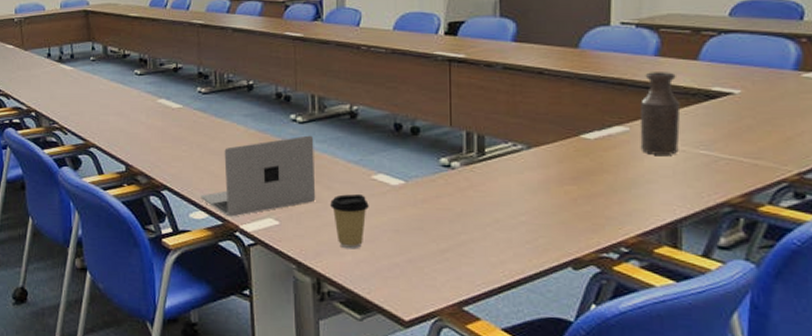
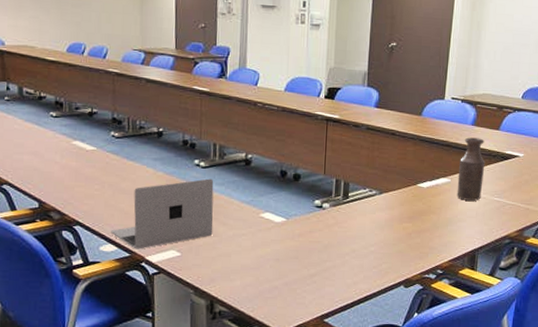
coffee cup: present [330,193,369,249] -> none [225,229,256,276]

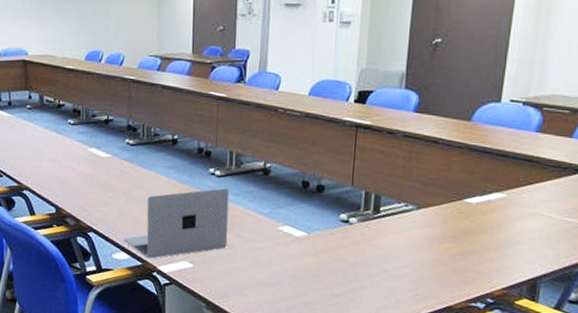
bottle: present [457,137,485,201] -> none [514,146,553,221]

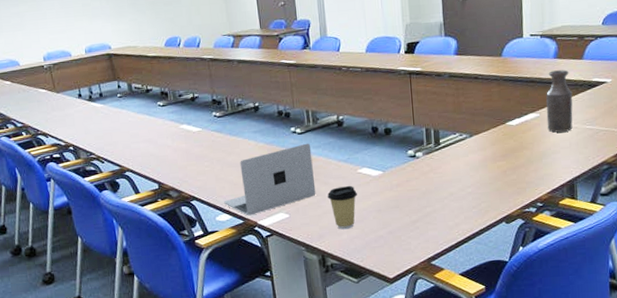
coffee cup: none [240,242,274,292] -> present [327,185,357,230]
bottle: none [514,146,553,221] -> present [546,70,573,133]

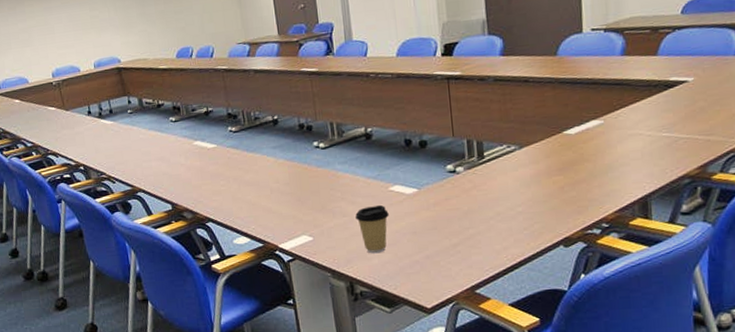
laptop: present [224,143,316,216] -> none [242,158,343,239]
bottle: present [546,70,573,133] -> none [611,68,646,142]

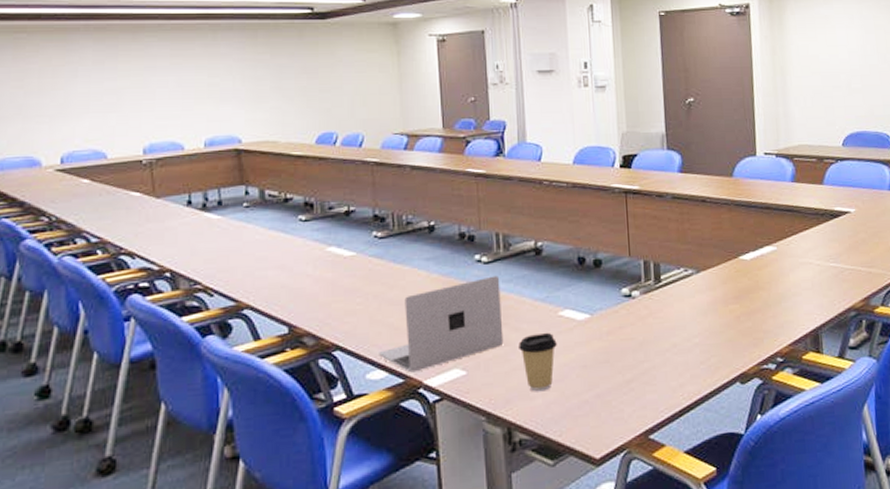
laptop: none [242,158,343,239] -> present [379,275,504,373]

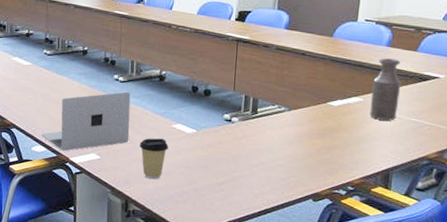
bottle: none [784,195,815,270] -> present [369,58,401,121]

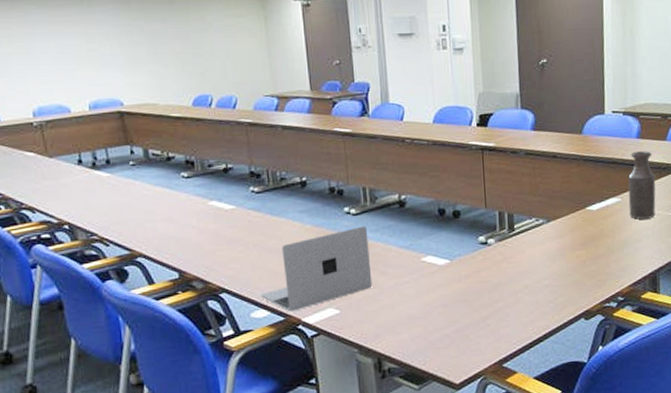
coffee cup: present [139,138,168,180] -> none [386,275,420,328]

